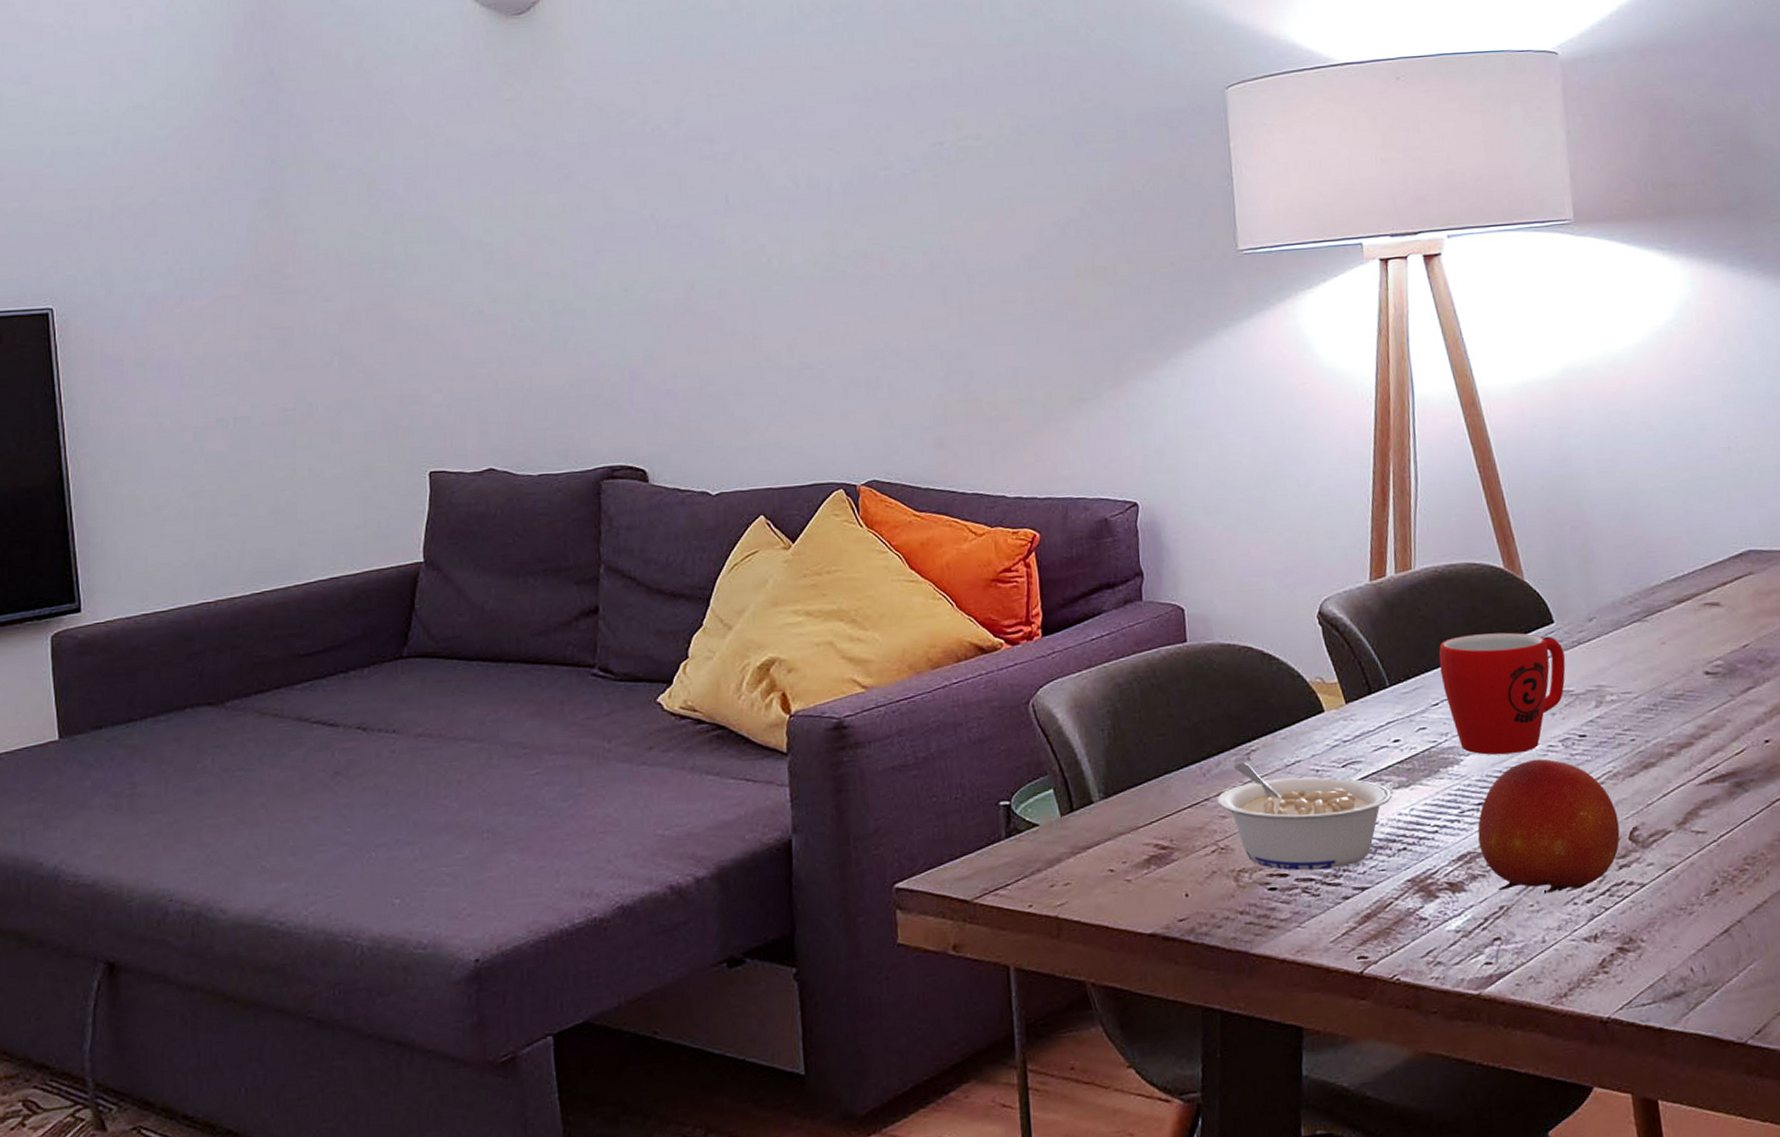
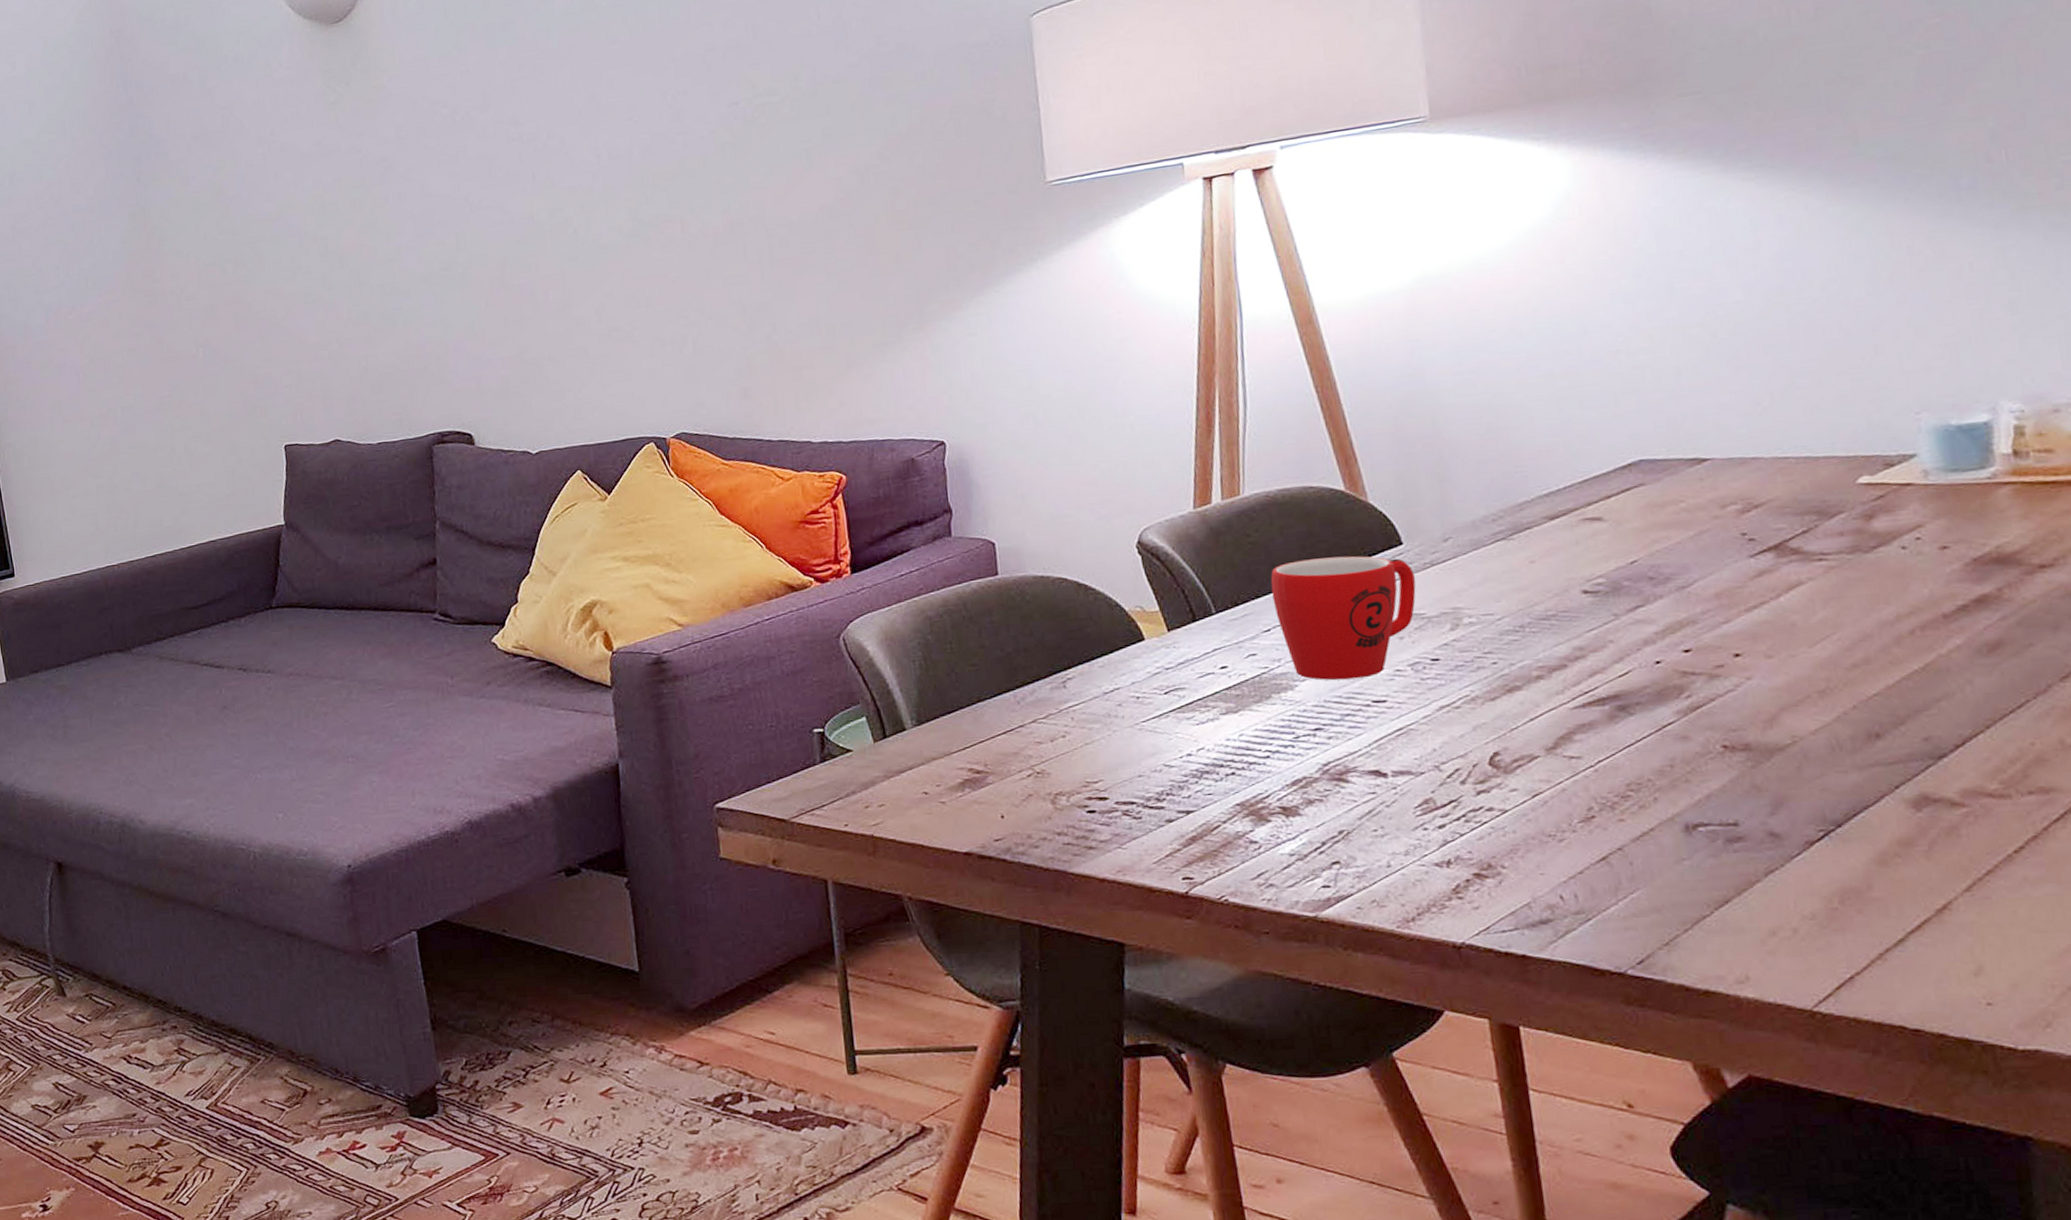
legume: present [1217,761,1392,871] -> none [1032,689,1219,795]
fruit: present [1477,759,1620,893] -> none [1314,683,1478,818]

